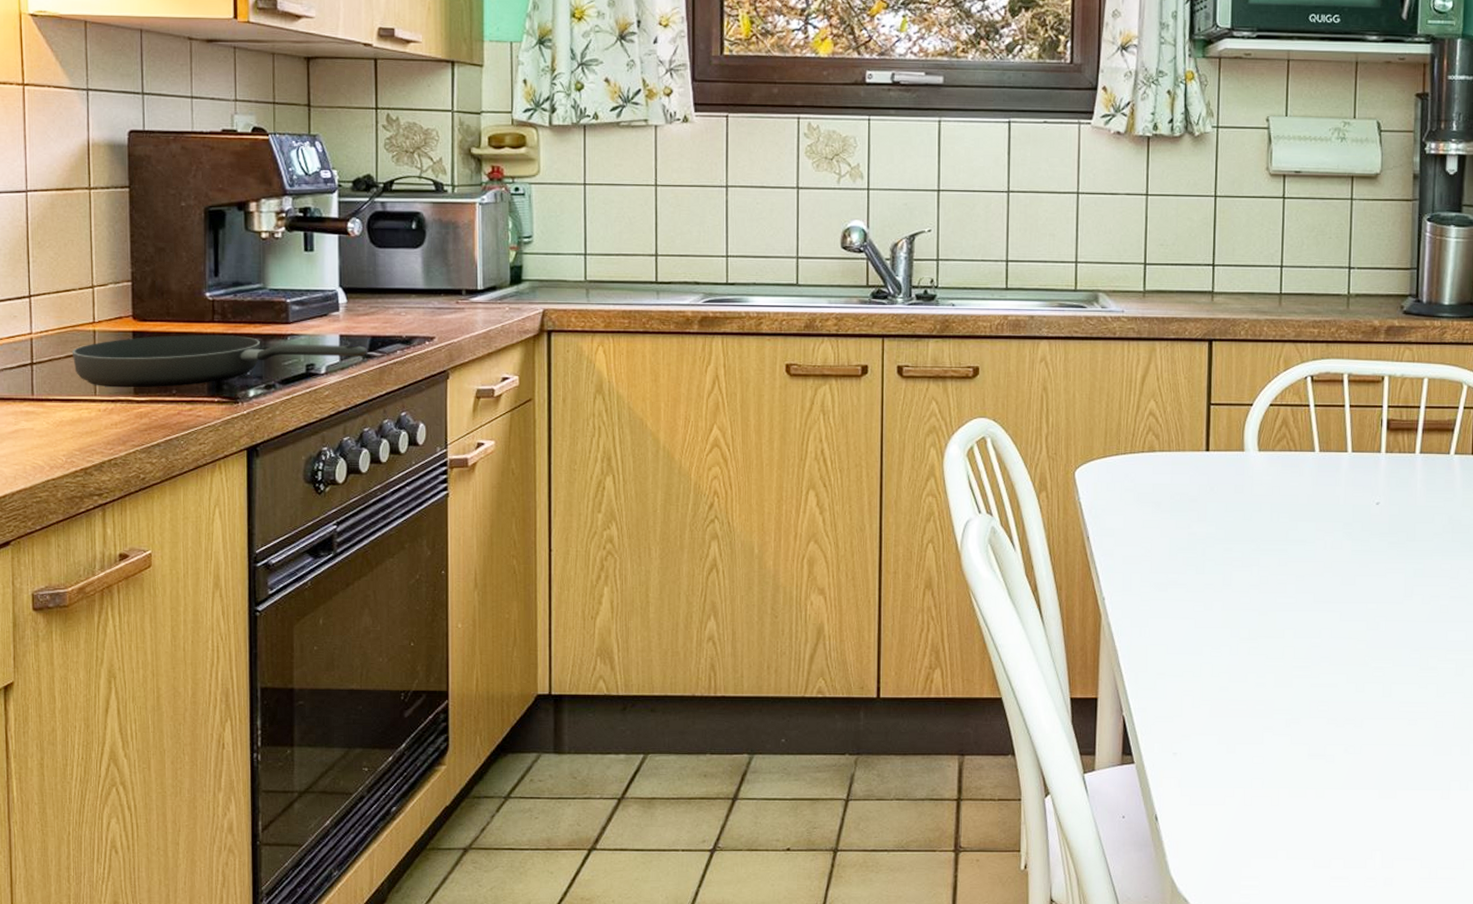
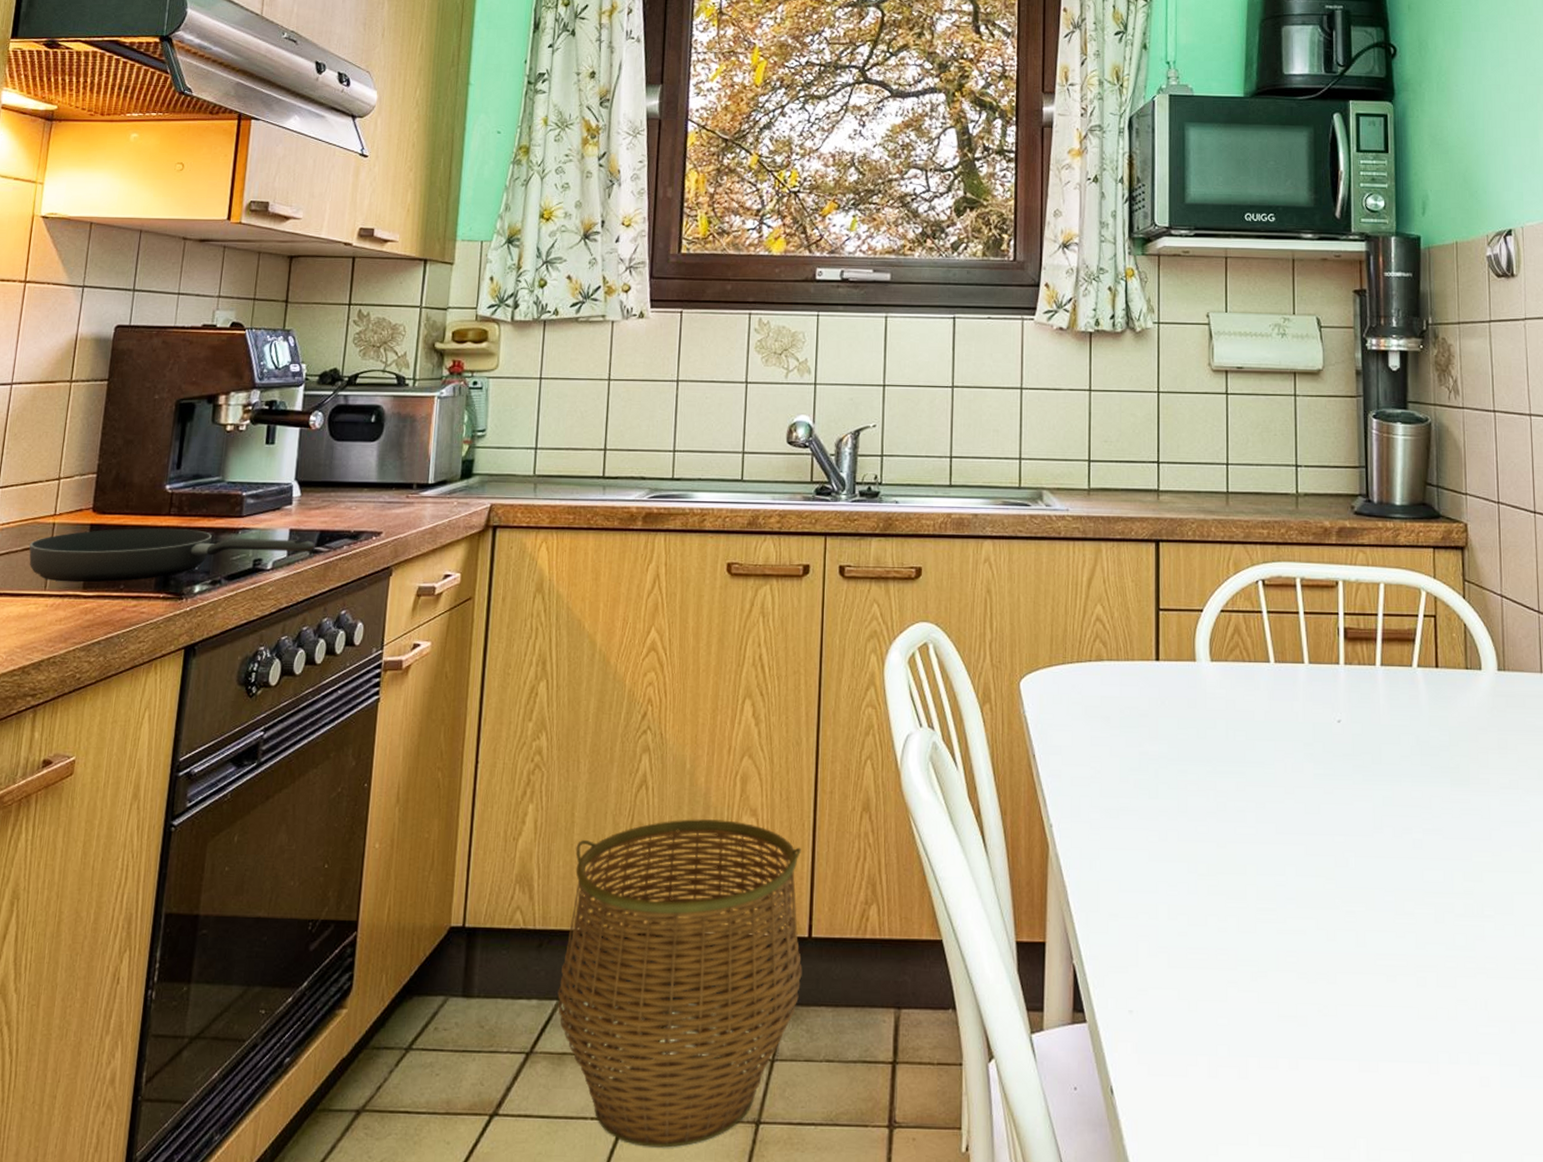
basket: none [644,598,872,872] -> present [557,819,802,1148]

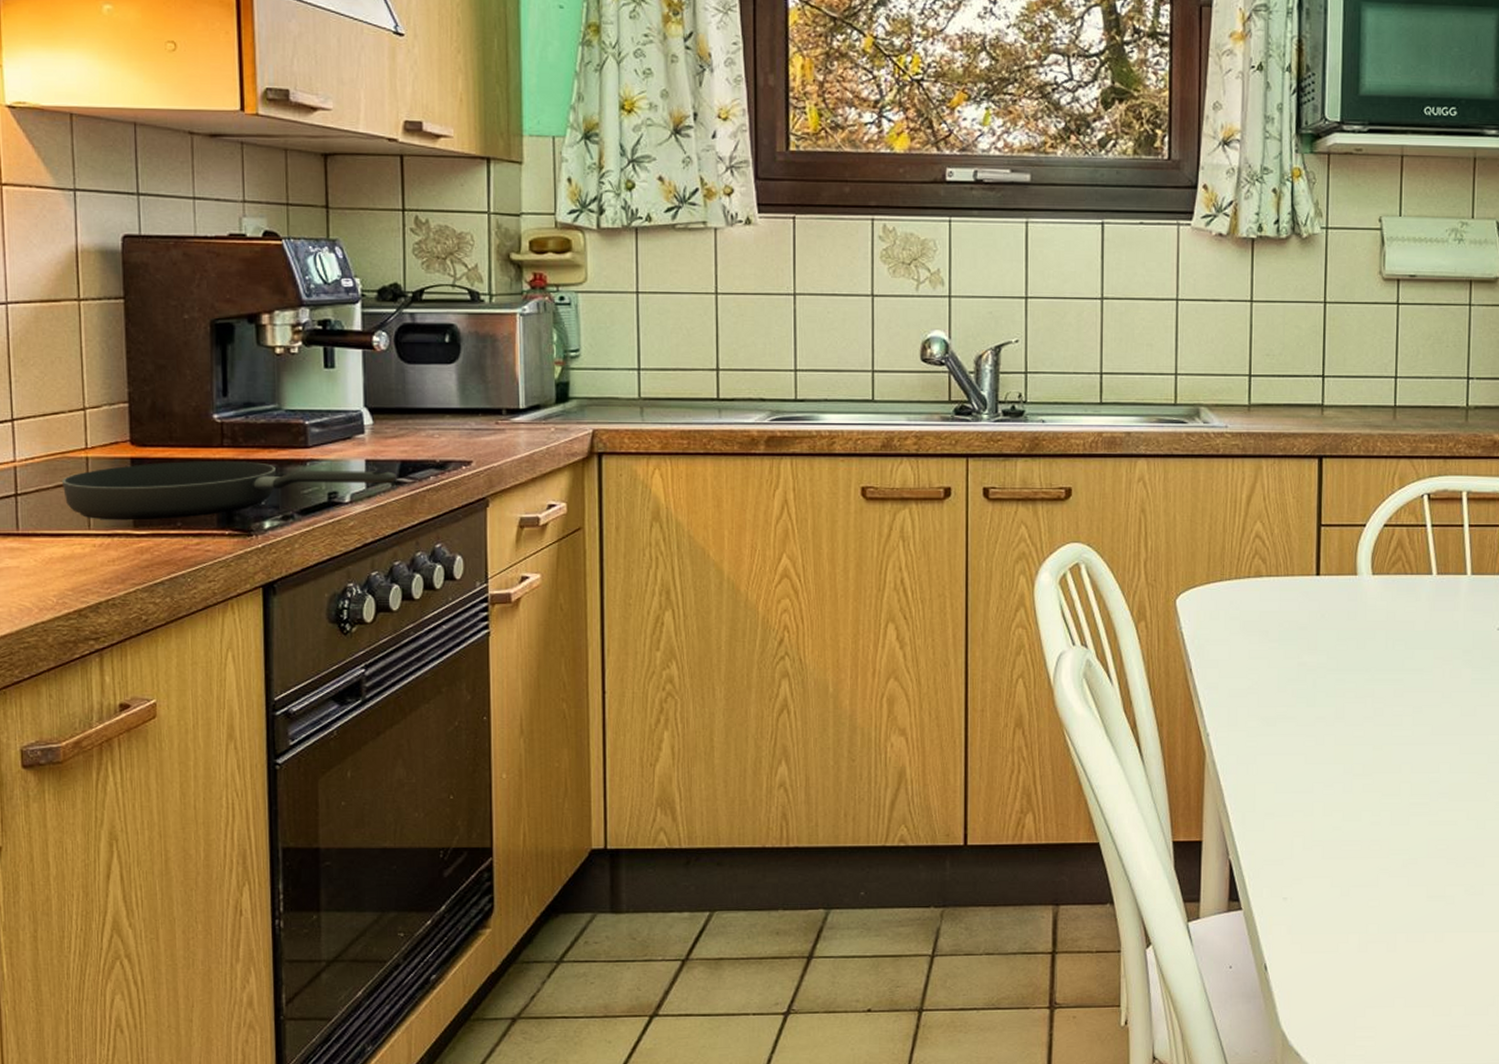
basket: present [557,819,802,1148] -> none [710,740,959,1036]

